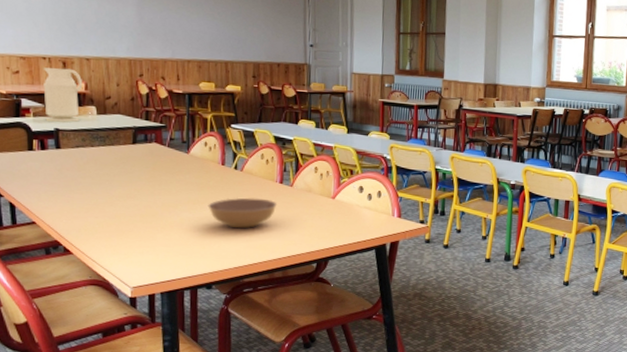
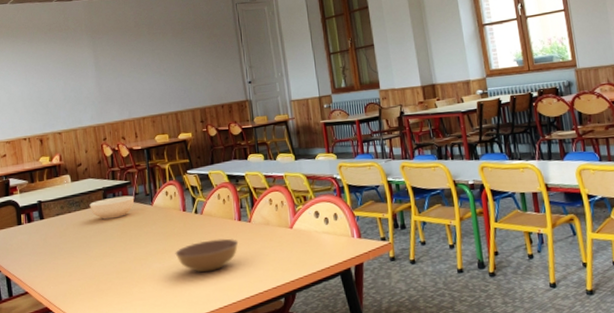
water jug: present [43,67,82,123] -> none [24,144,57,195]
bowl: none [116,138,169,161] -> present [89,195,135,220]

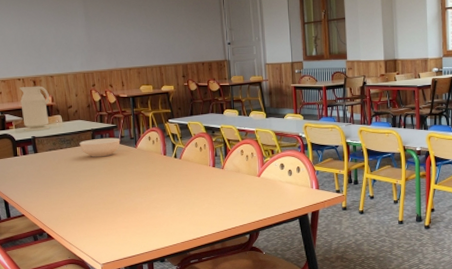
water jug: none [24,144,57,195] -> present [19,86,50,131]
bowl: present [175,238,239,273] -> none [155,181,212,209]

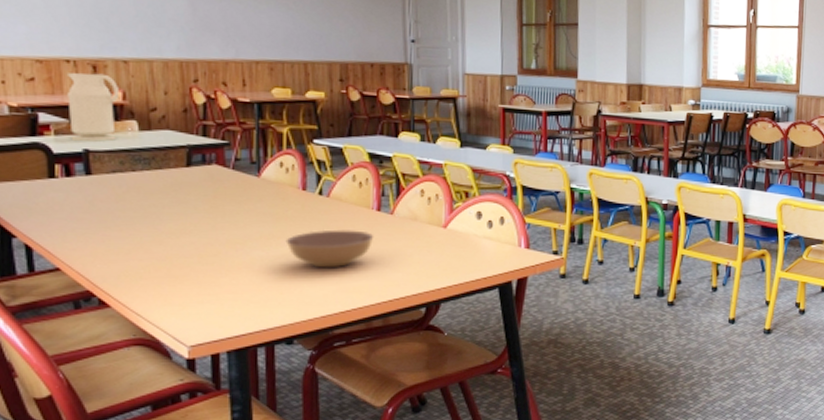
bowl: present [79,138,121,157] -> none [165,159,234,187]
bowl: none [155,181,212,209] -> present [285,229,374,268]

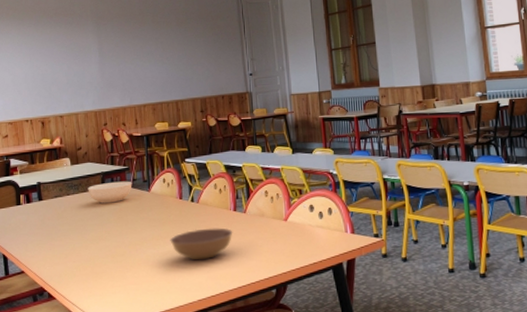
water jug: present [66,72,118,142] -> none [26,127,58,177]
bowl: none [165,159,234,187] -> present [88,181,132,204]

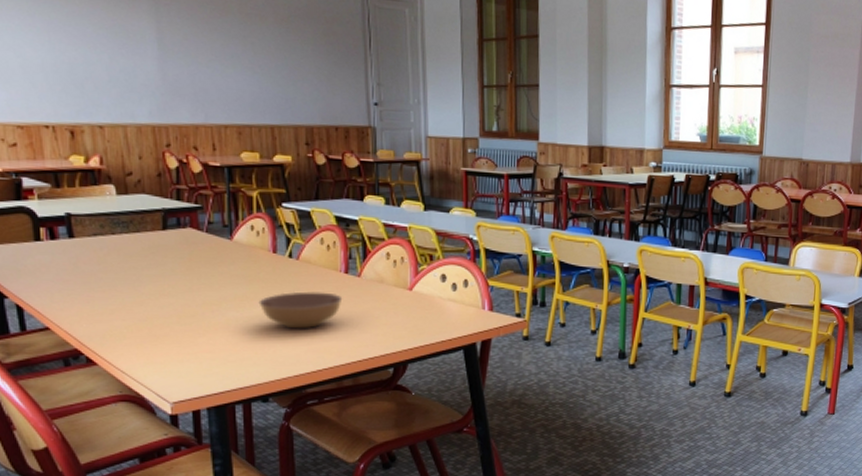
bowl: present [88,181,132,204] -> none [142,222,207,250]

